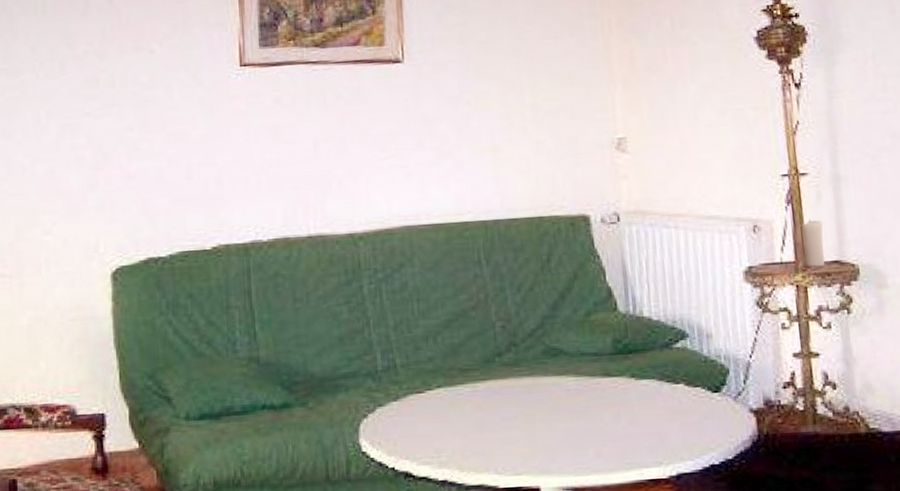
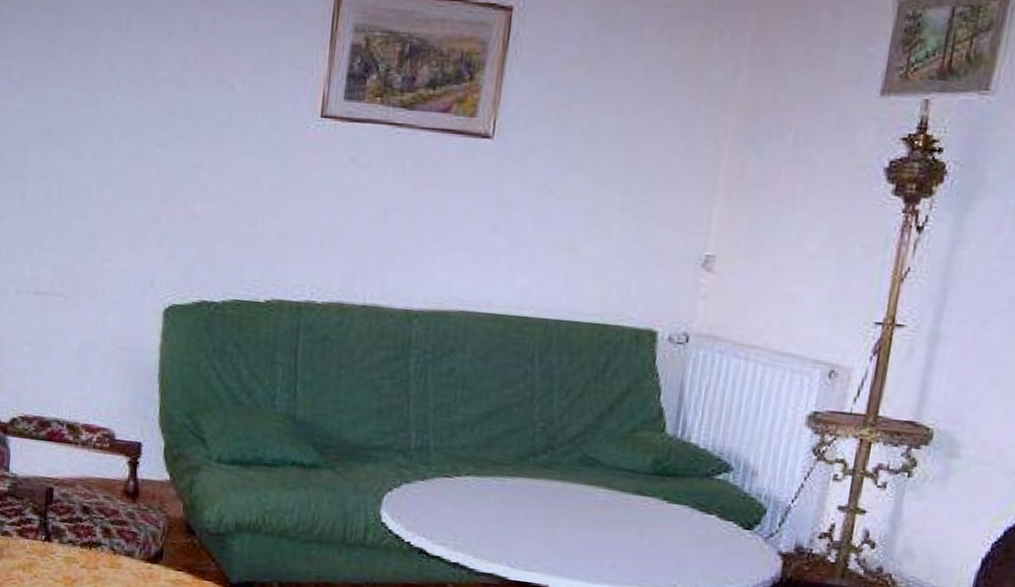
candle: present [798,219,826,269] -> none [867,374,907,426]

